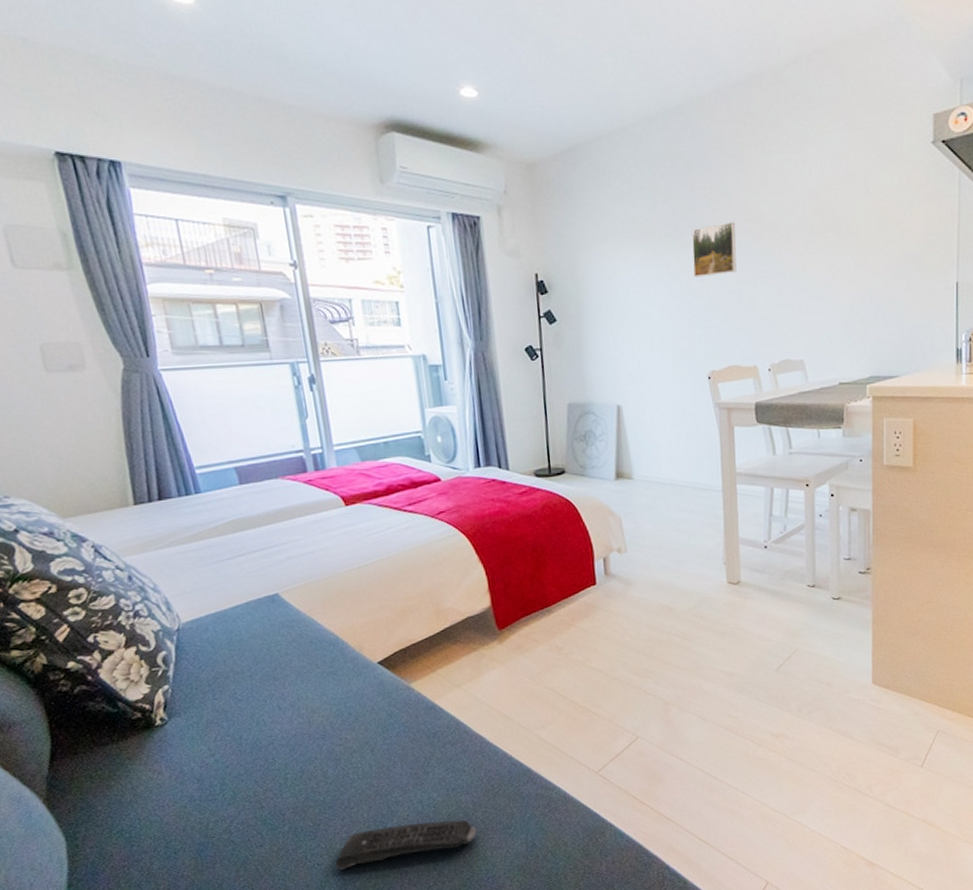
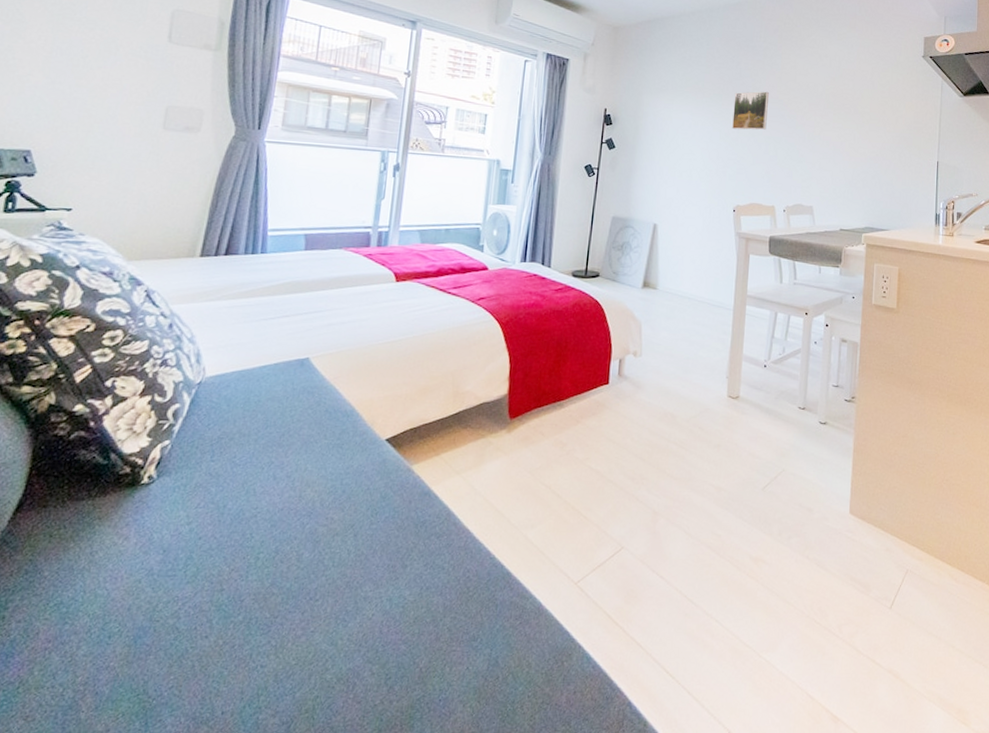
remote control: present [335,820,477,870] -> none [280,625,441,676]

